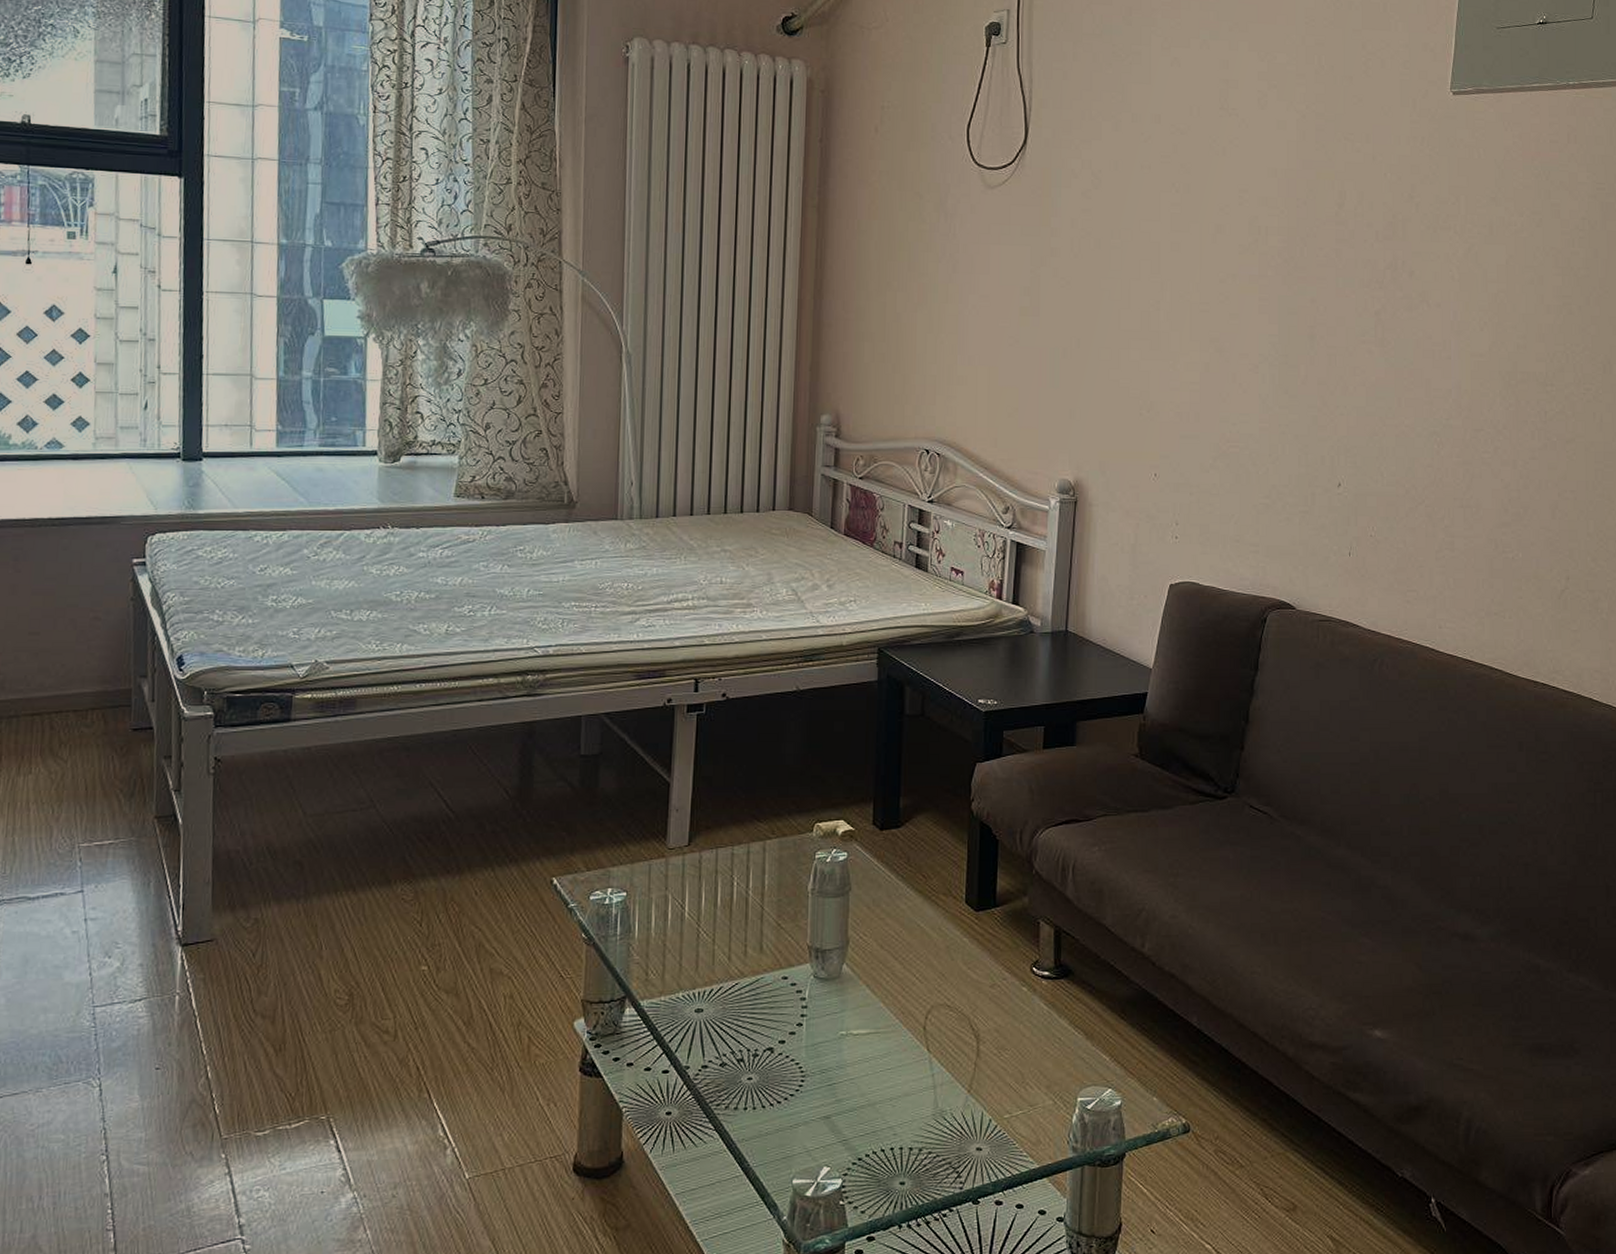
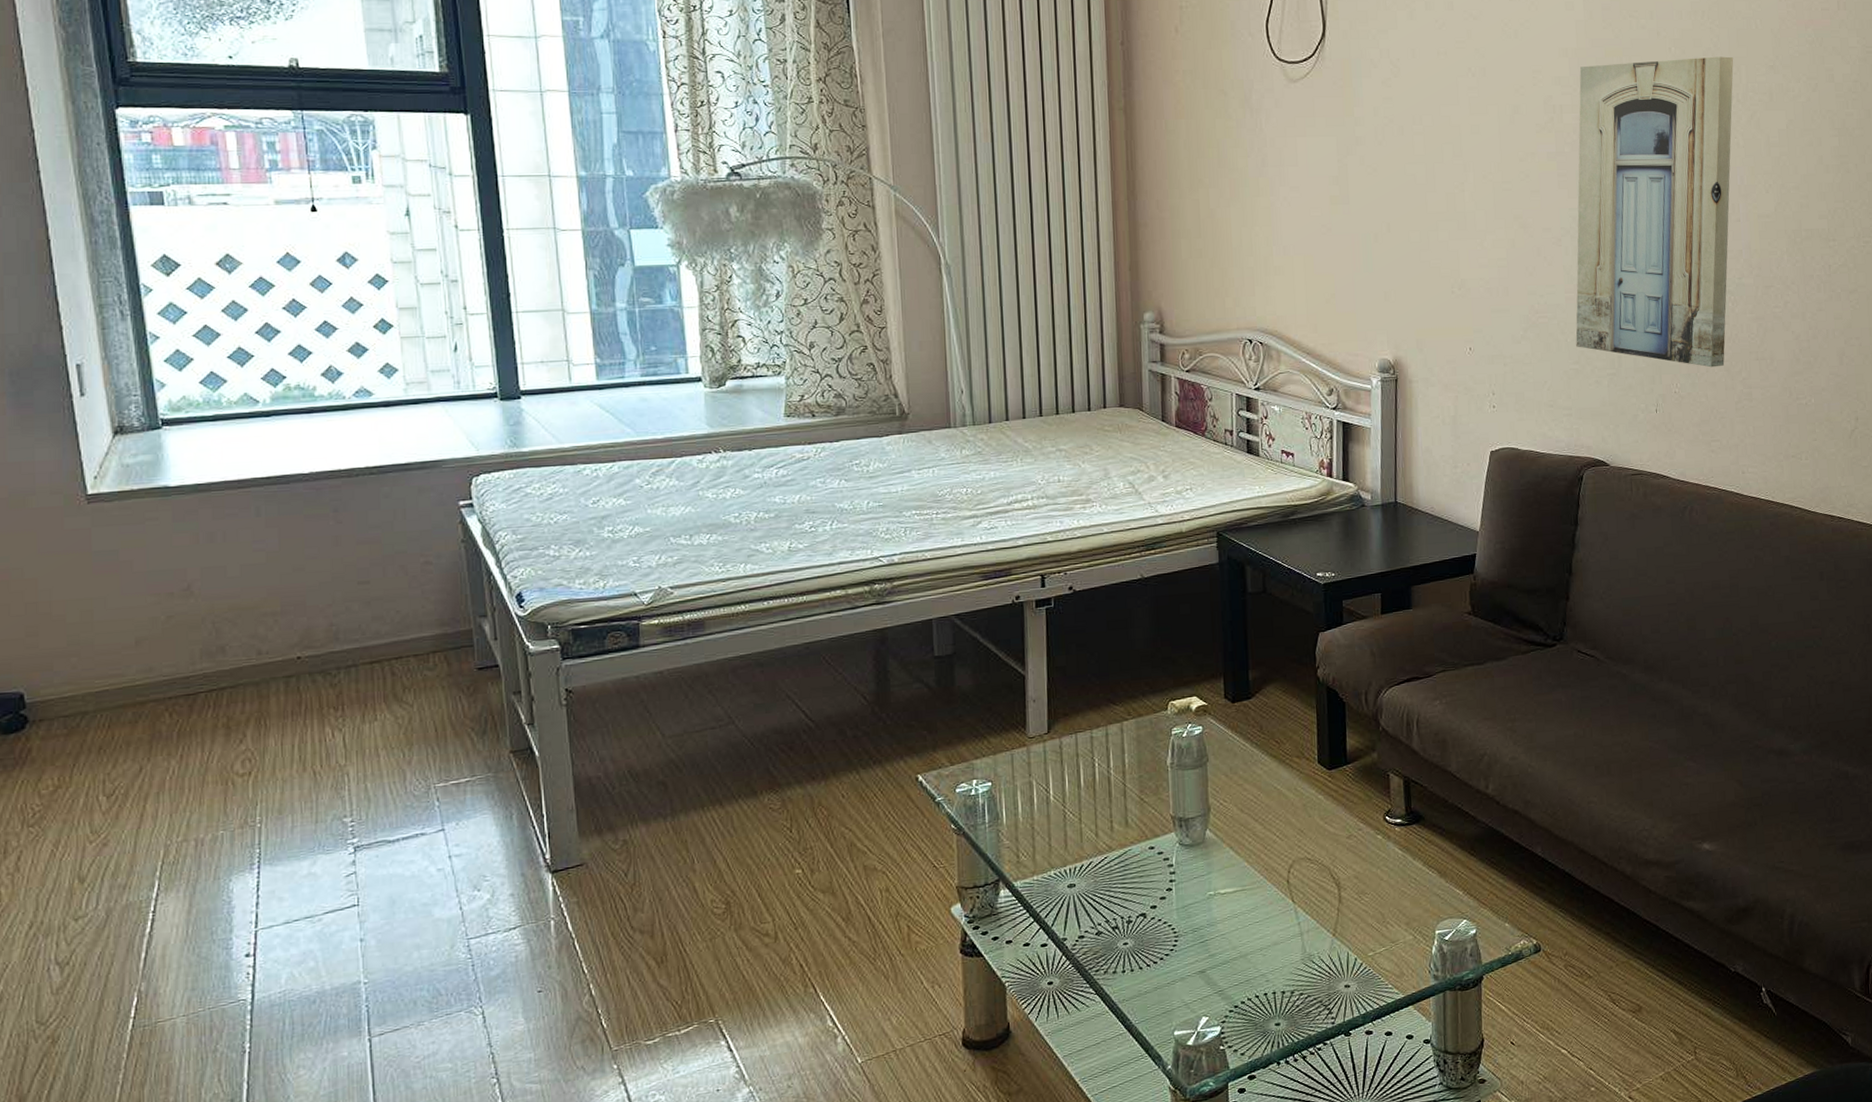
wall art: none [1268,185,1453,512] -> present [1576,56,1734,368]

